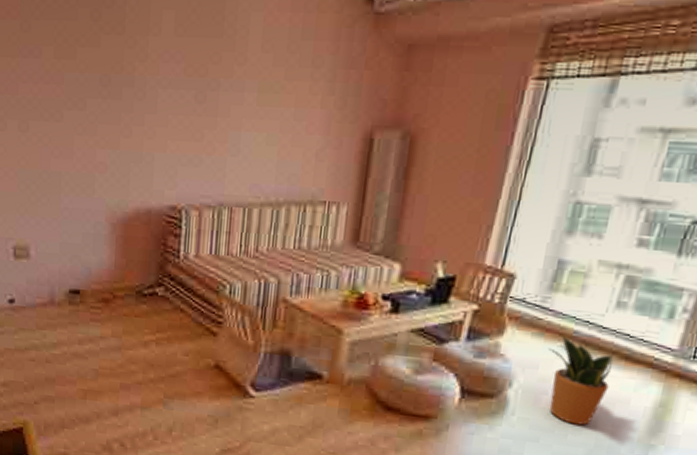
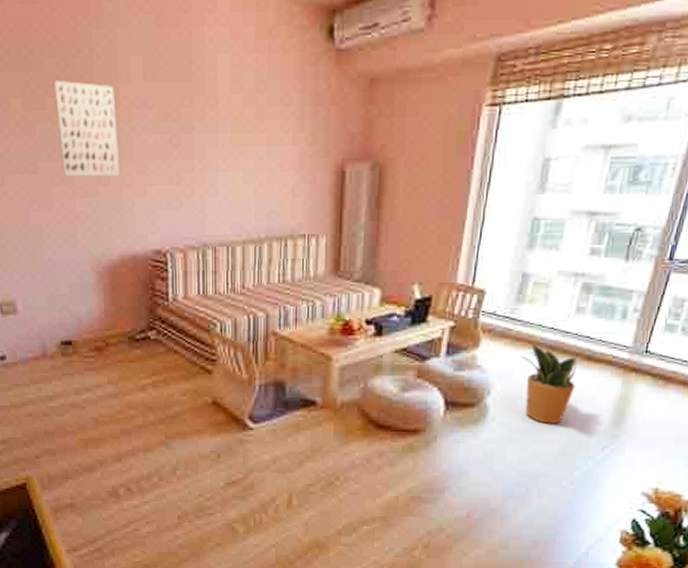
wall art: none [85,31,144,130] -> present [53,81,120,177]

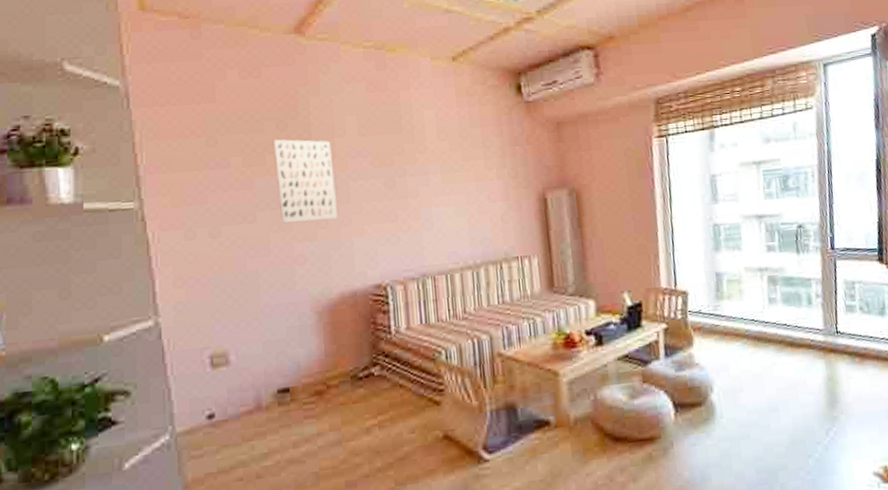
potted plant: present [521,342,577,424] -> none [732,335,787,414]

